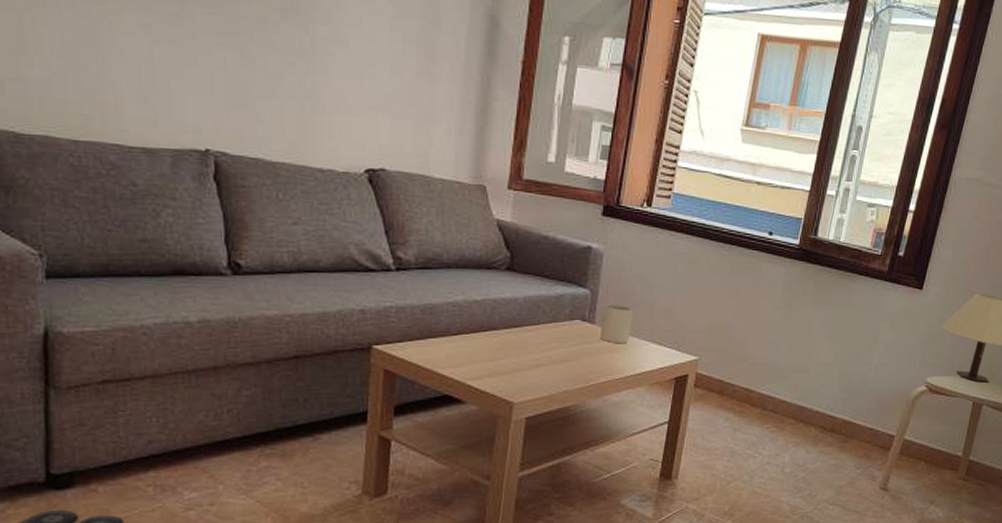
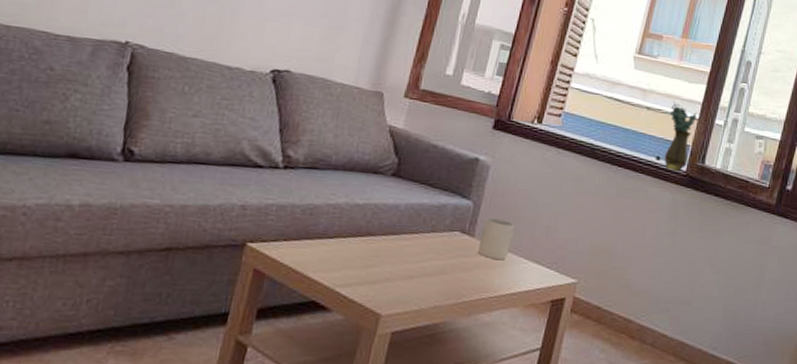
vase: none [777,174,809,246] -> present [664,101,697,172]

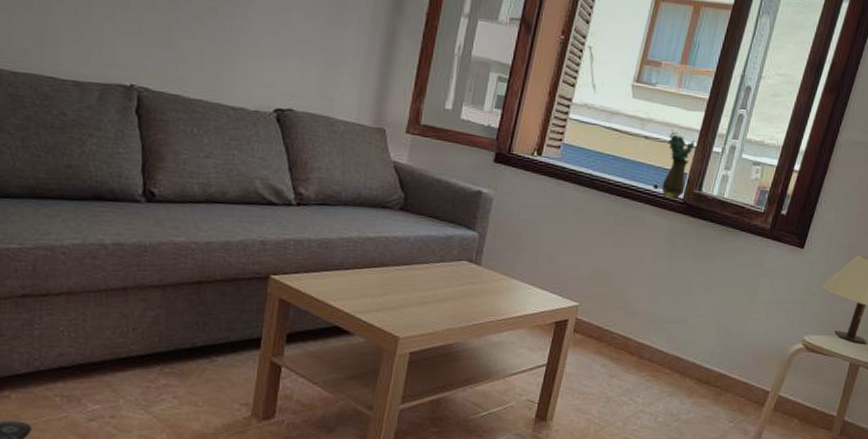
mug: present [478,217,514,261] -> none [485,247,518,287]

